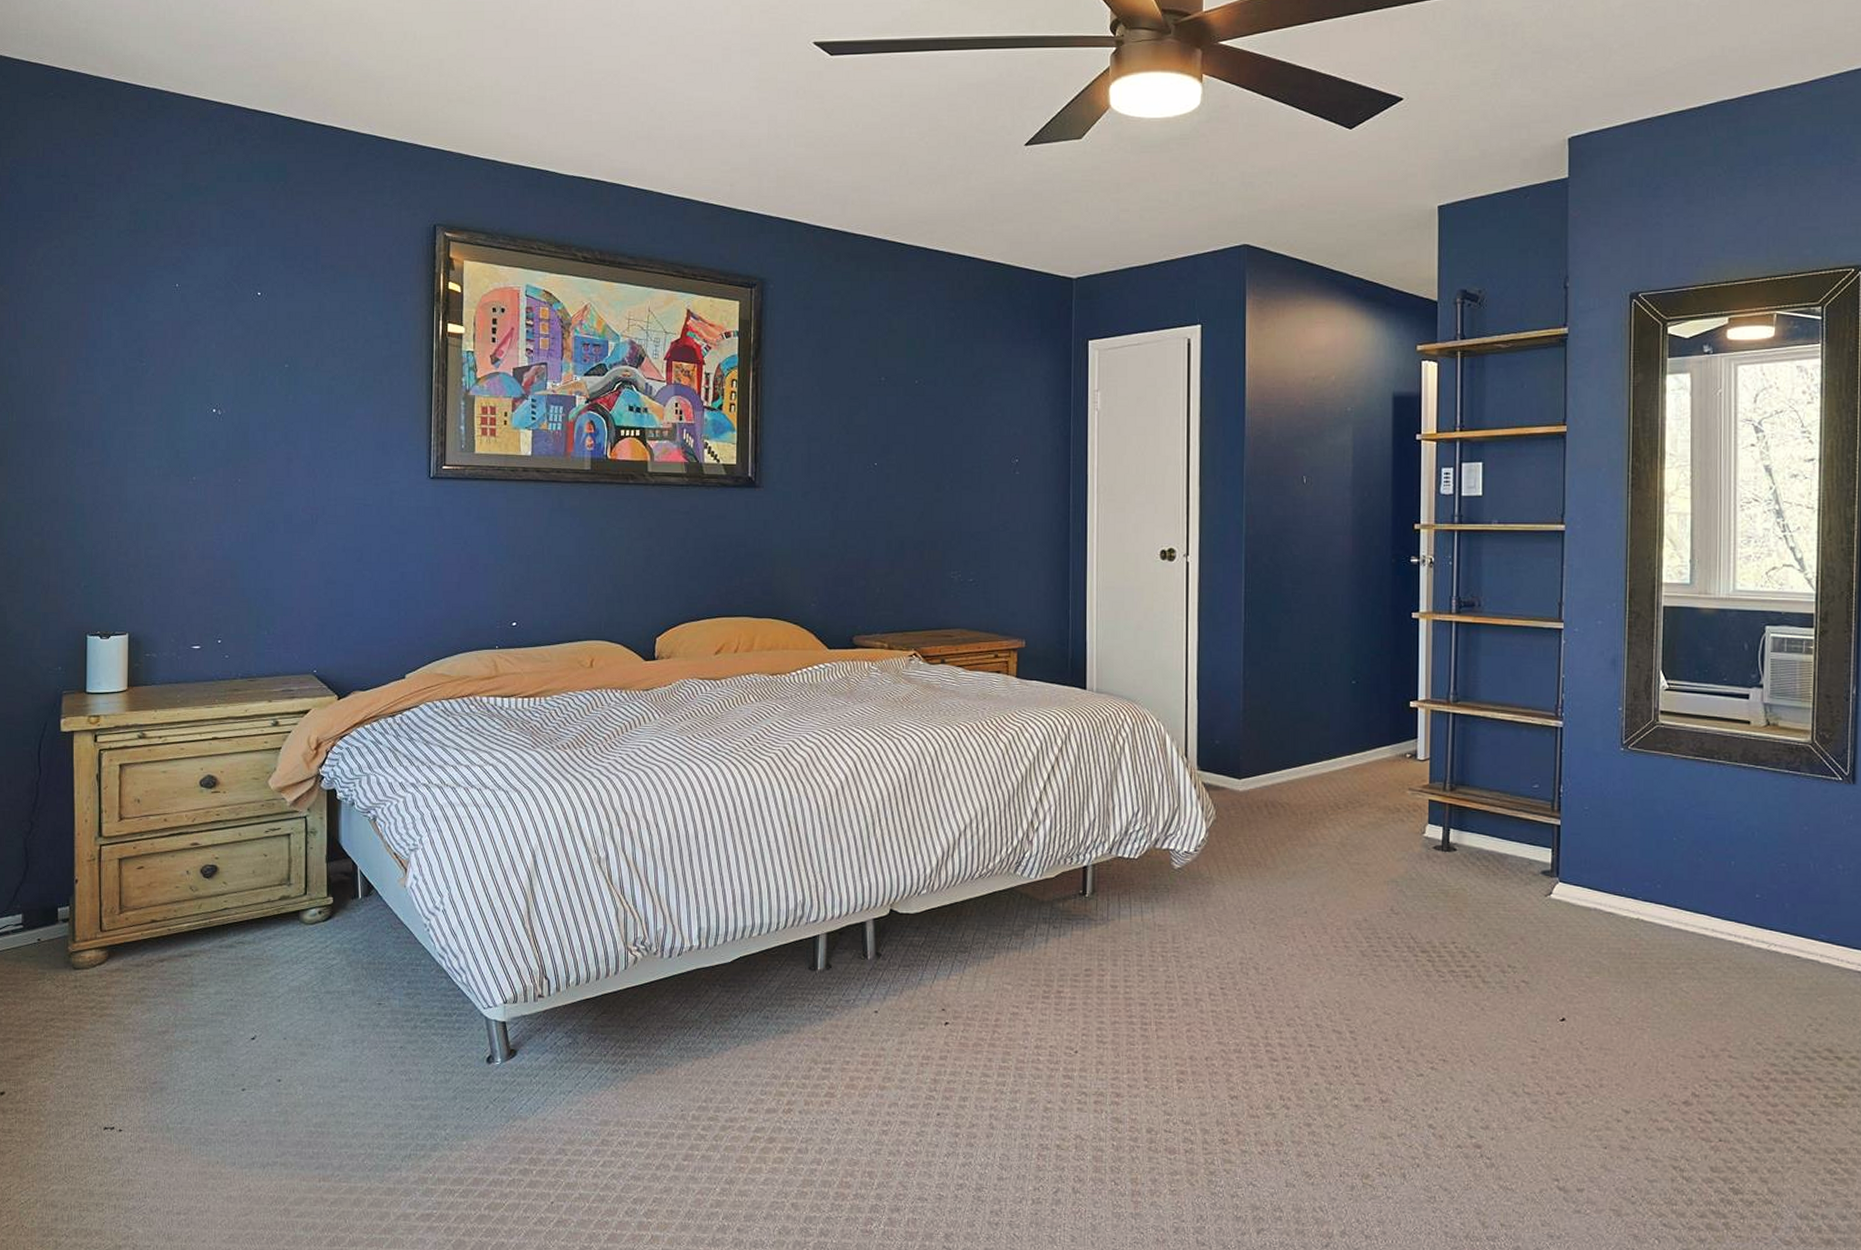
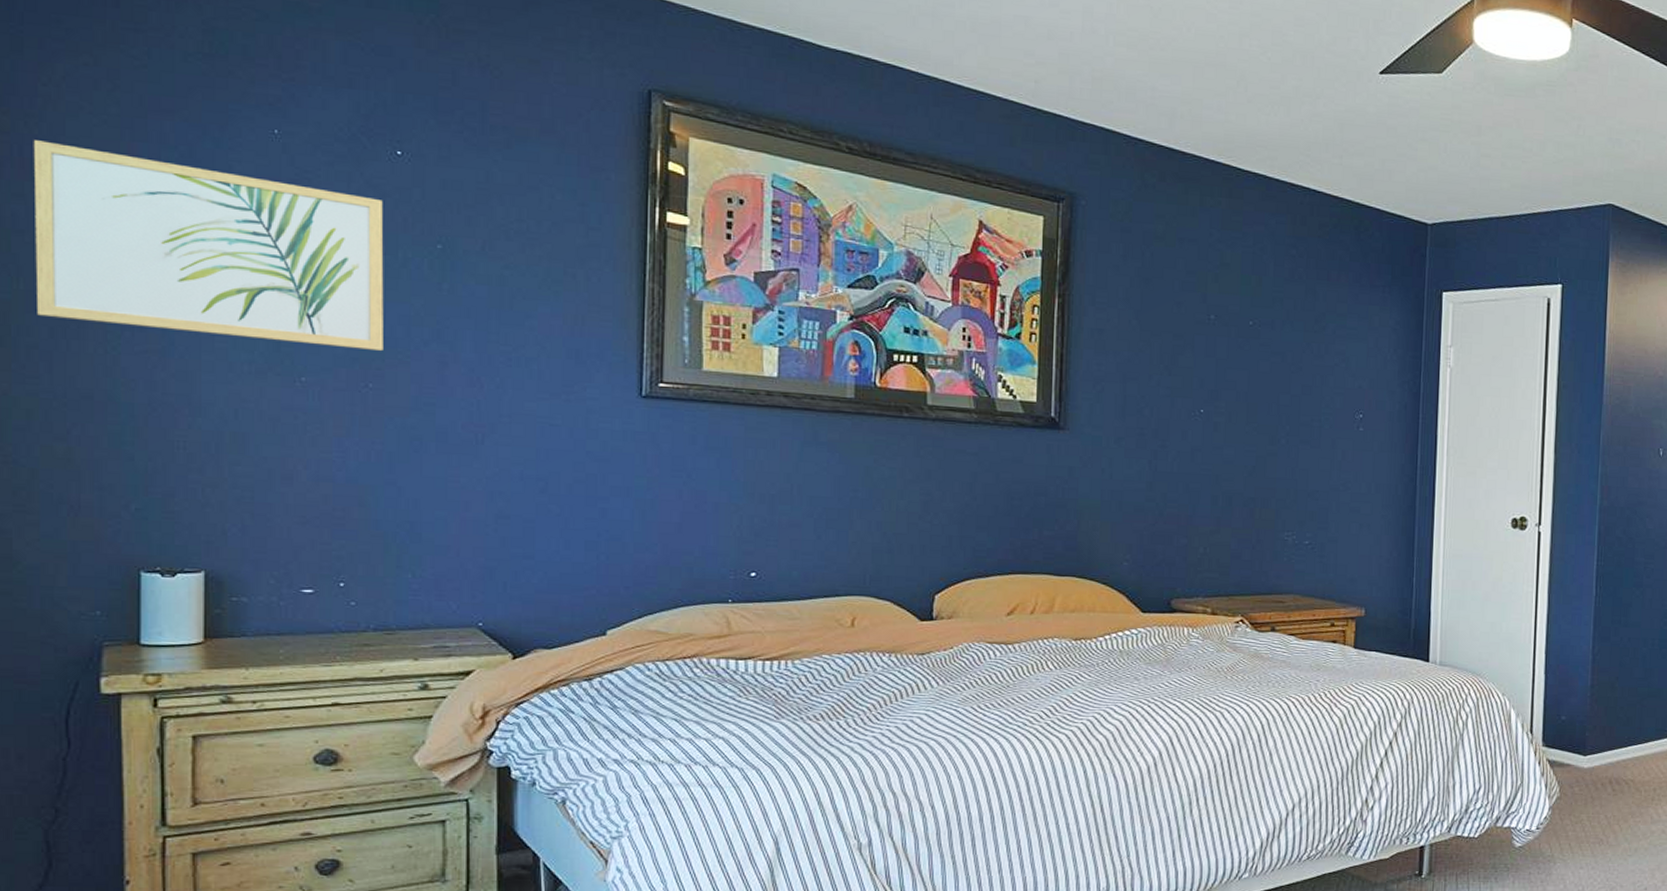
wall art: none [23,307,249,453] -> present [33,140,384,352]

